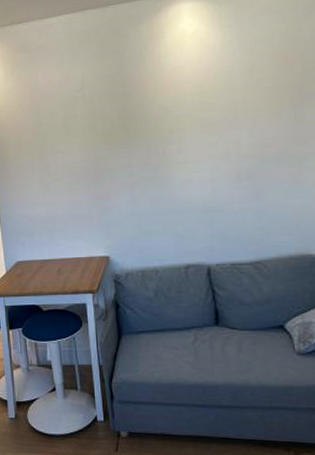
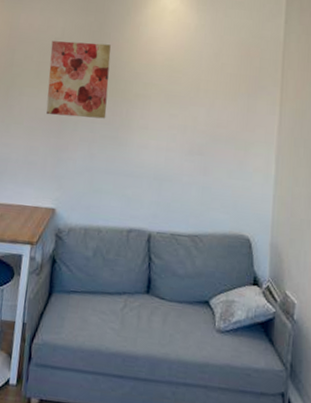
wall art: none [73,84,142,167] -> present [46,41,111,119]

